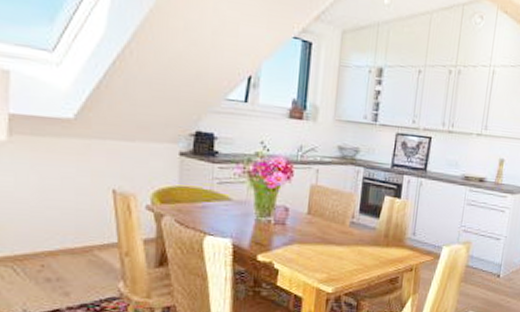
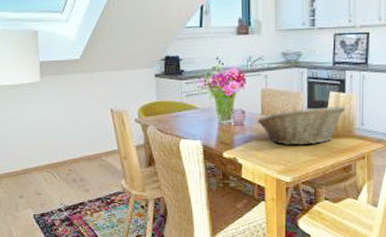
fruit basket: none [302,208,400,253] -> present [258,105,346,146]

